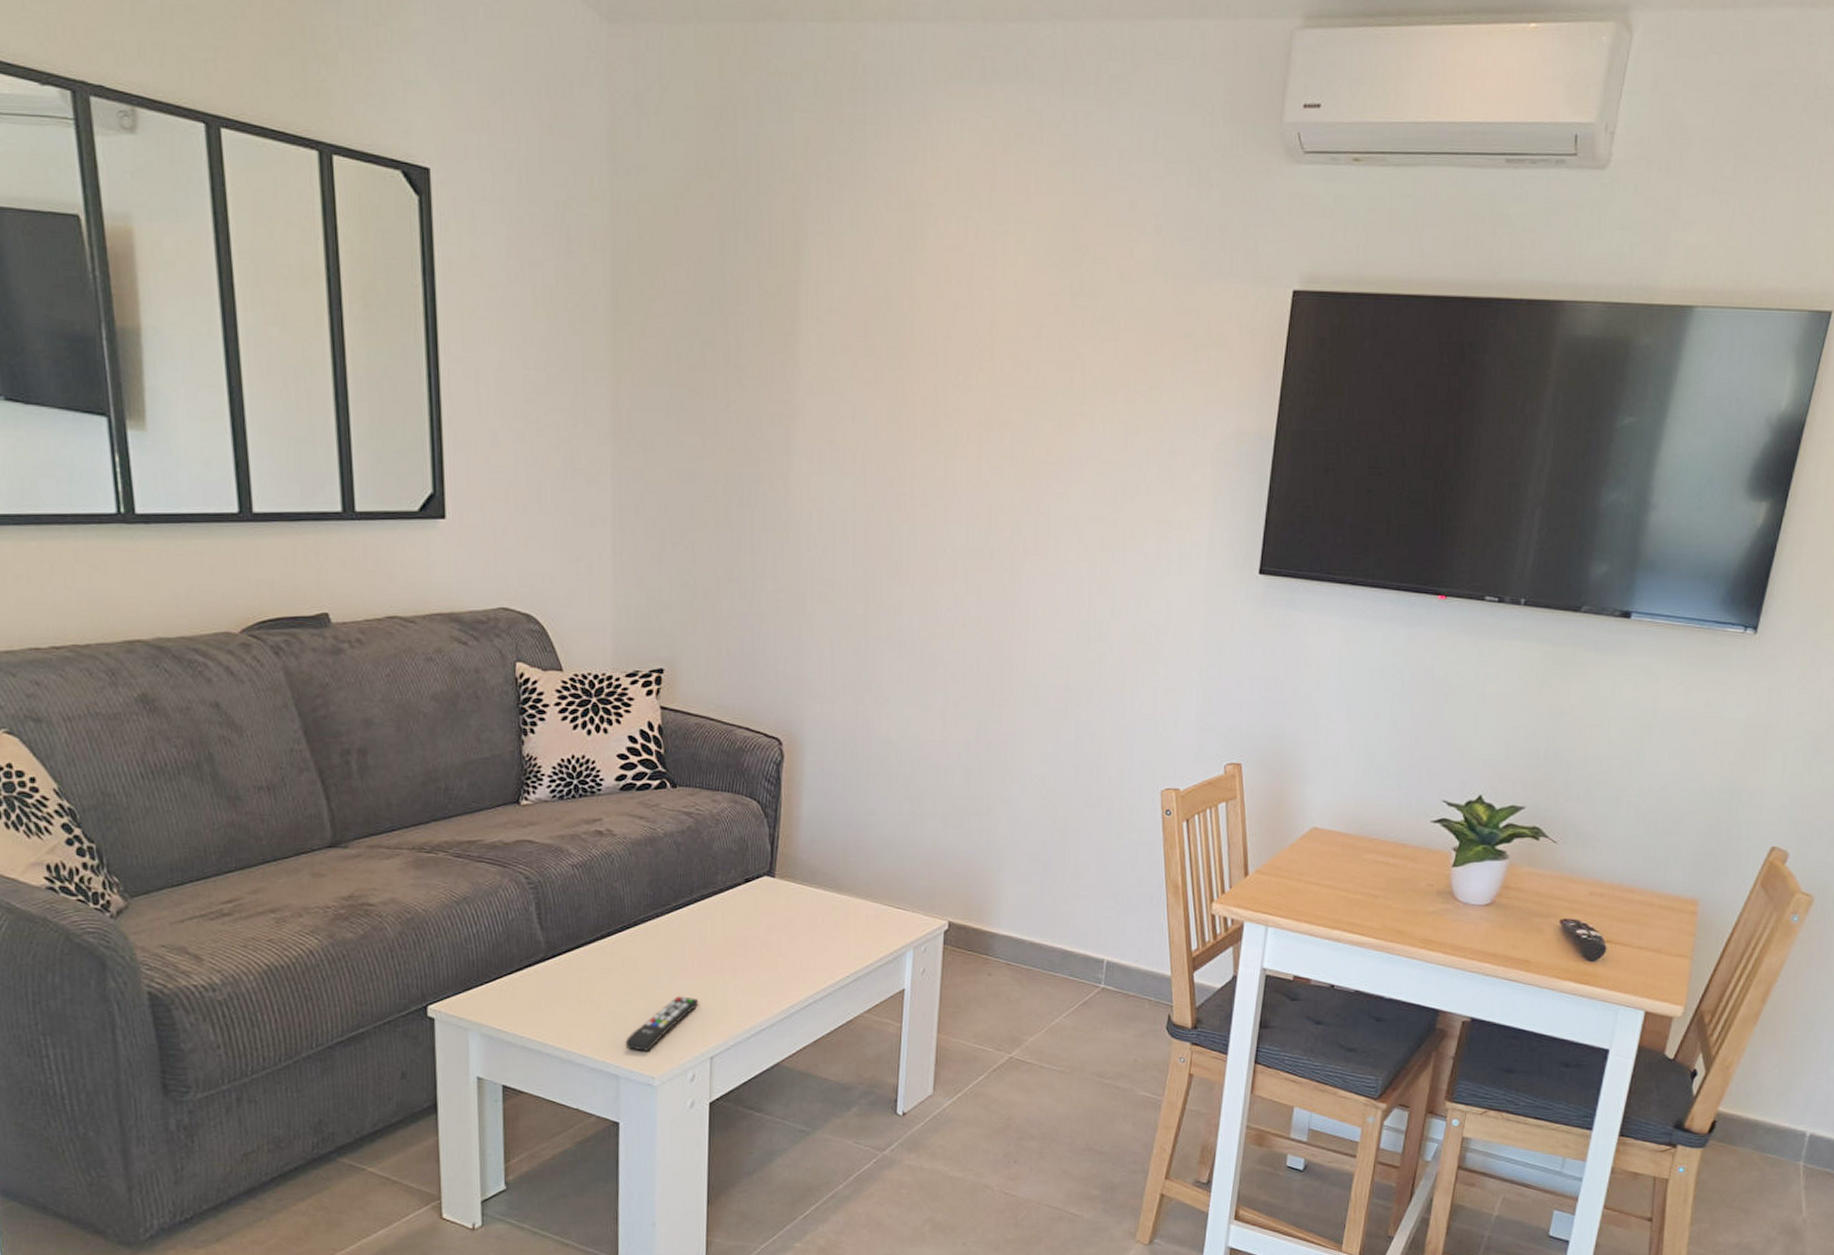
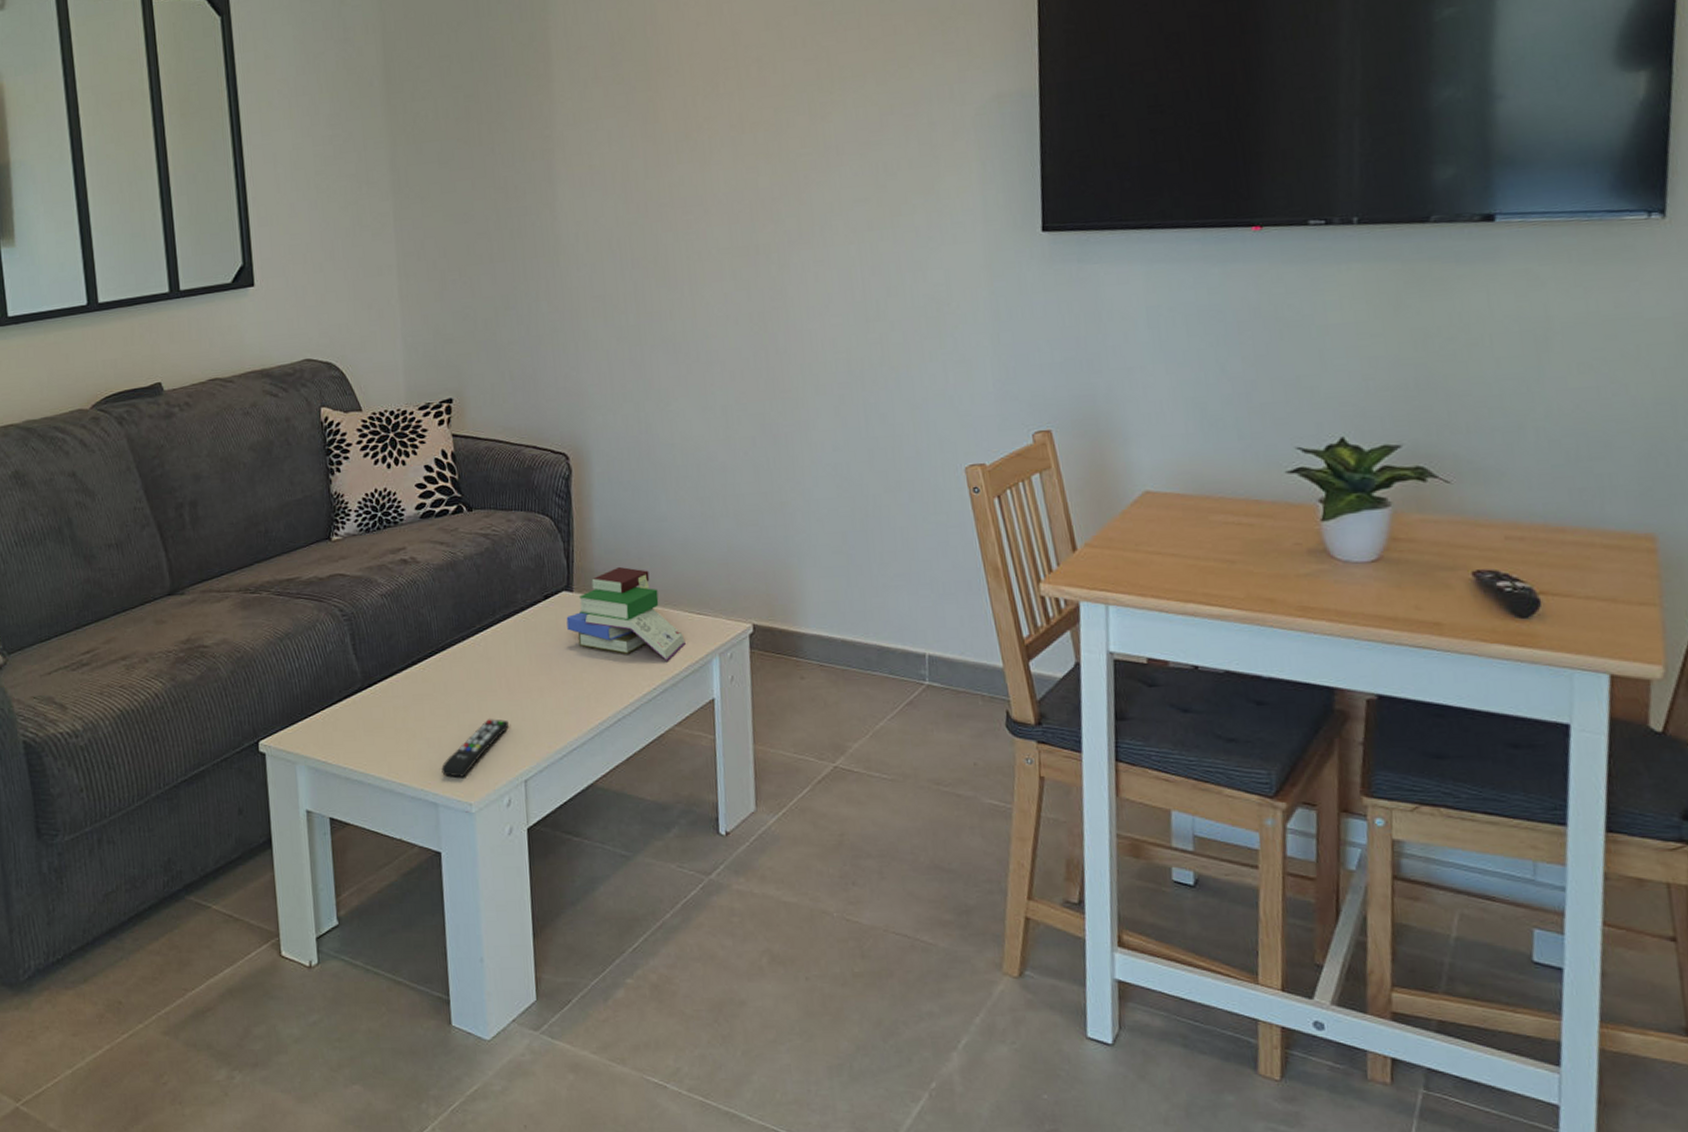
book: none [766,856,883,951] -> present [566,566,687,661]

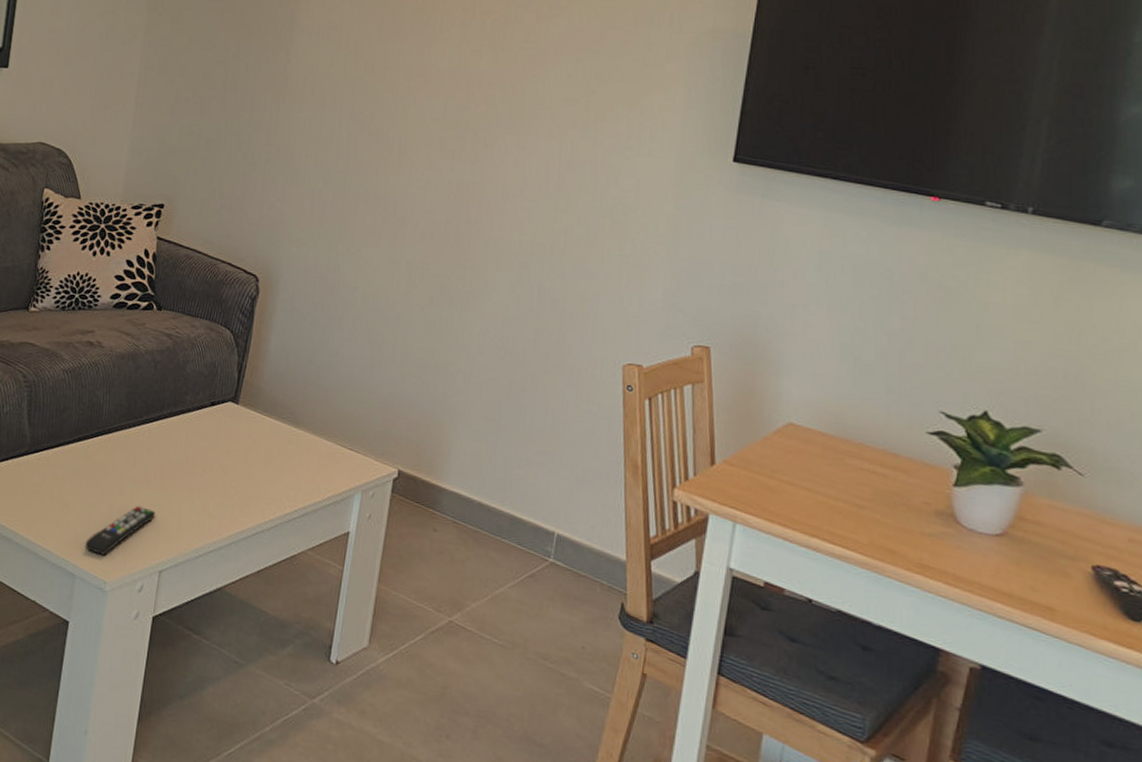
book: present [566,566,687,661] -> none [226,389,334,488]

